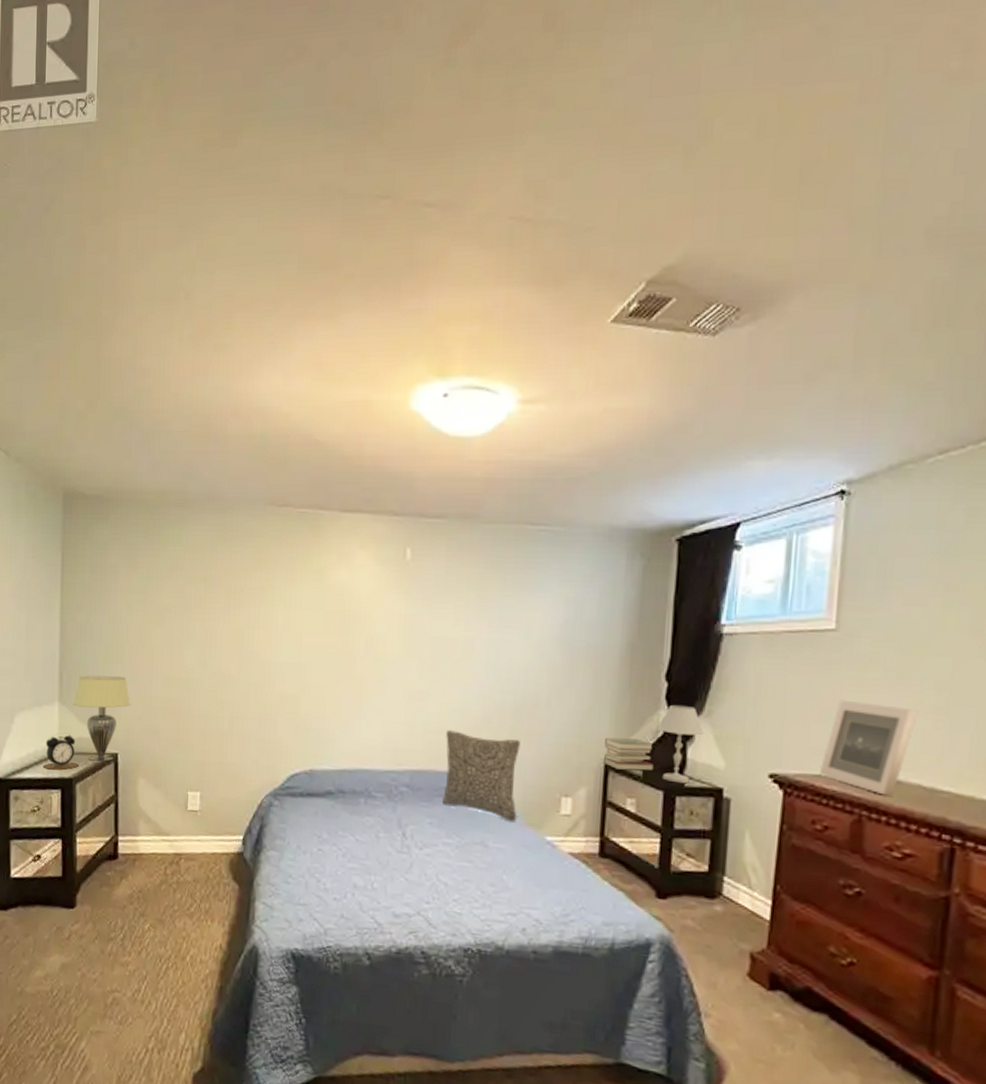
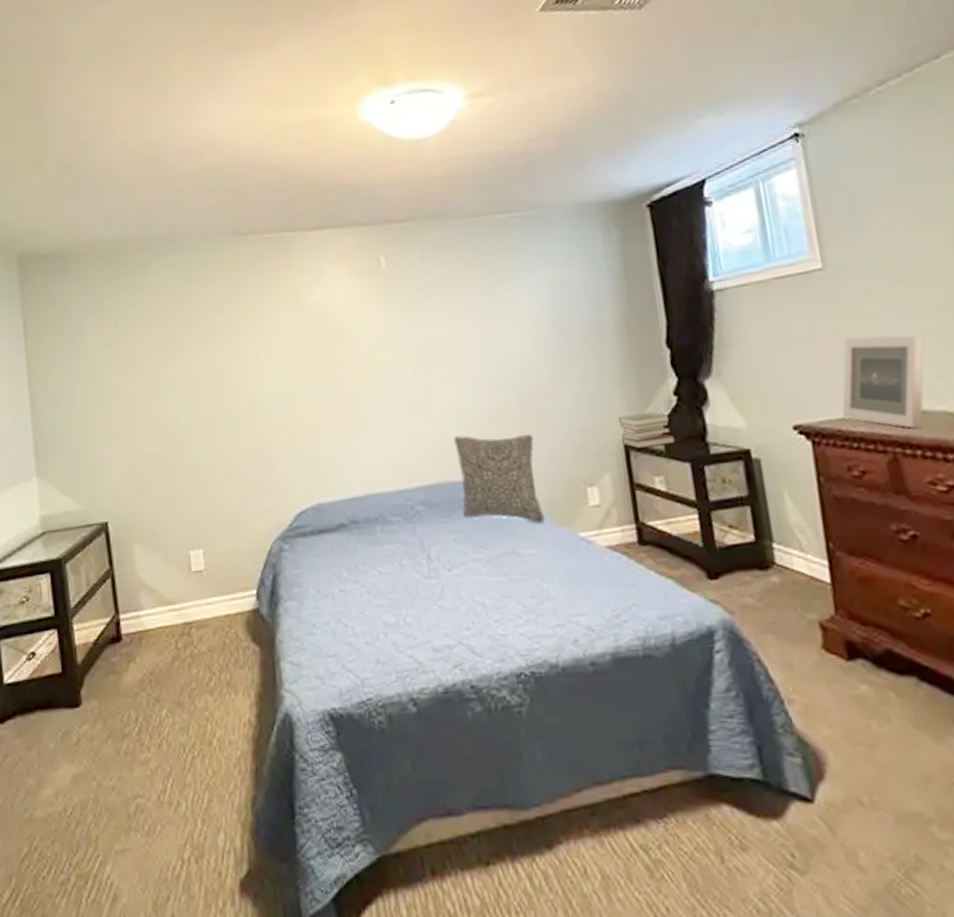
alarm clock: present [44,732,79,770] -> none [27,509,66,553]
lampshade: present [72,675,131,762] -> none [51,438,115,535]
table lamp: present [657,704,704,784] -> none [669,369,718,453]

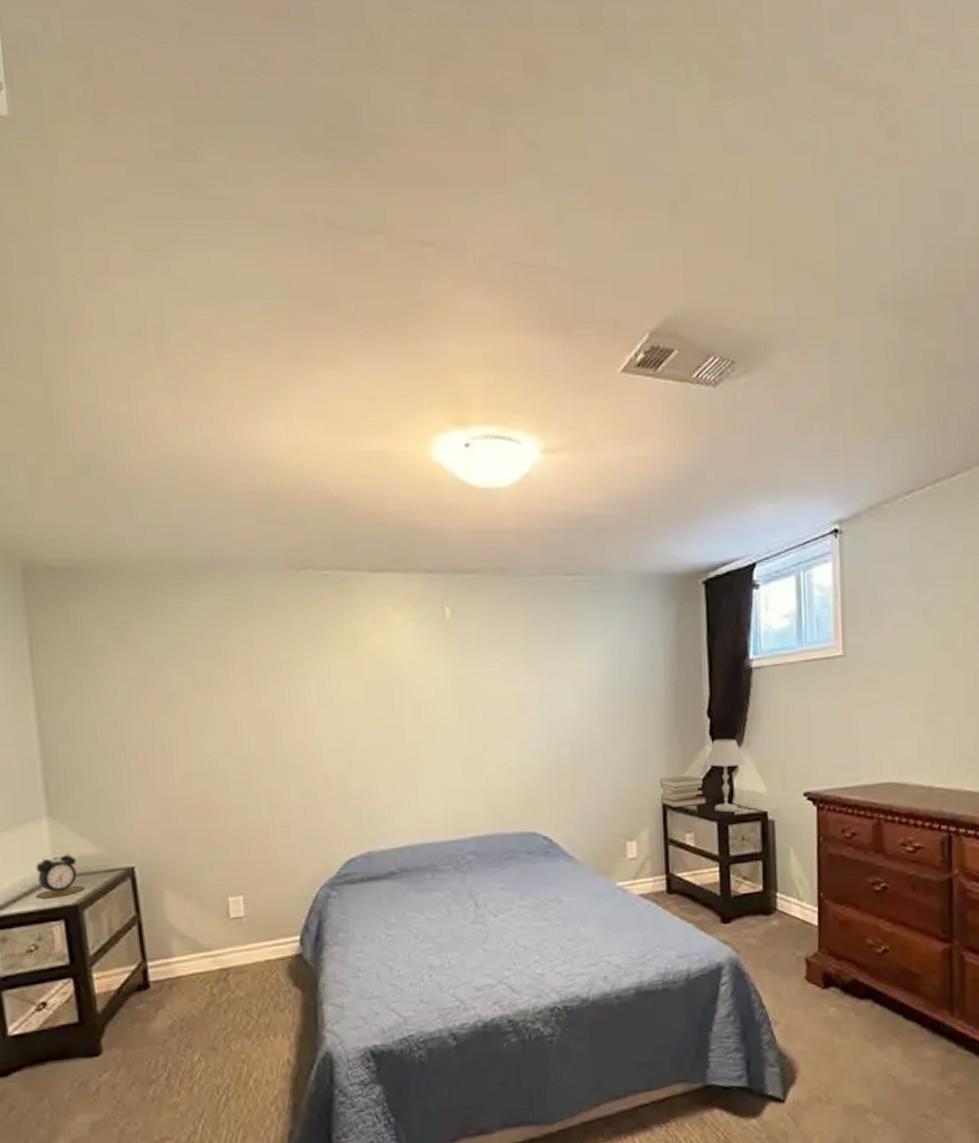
alarm clock: none [27,509,66,553] -> present [35,852,84,899]
pillow: present [454,434,545,524] -> none [508,790,587,874]
table lamp: none [669,369,718,453] -> present [706,738,746,813]
picture frame: present [842,334,925,429] -> none [844,718,913,800]

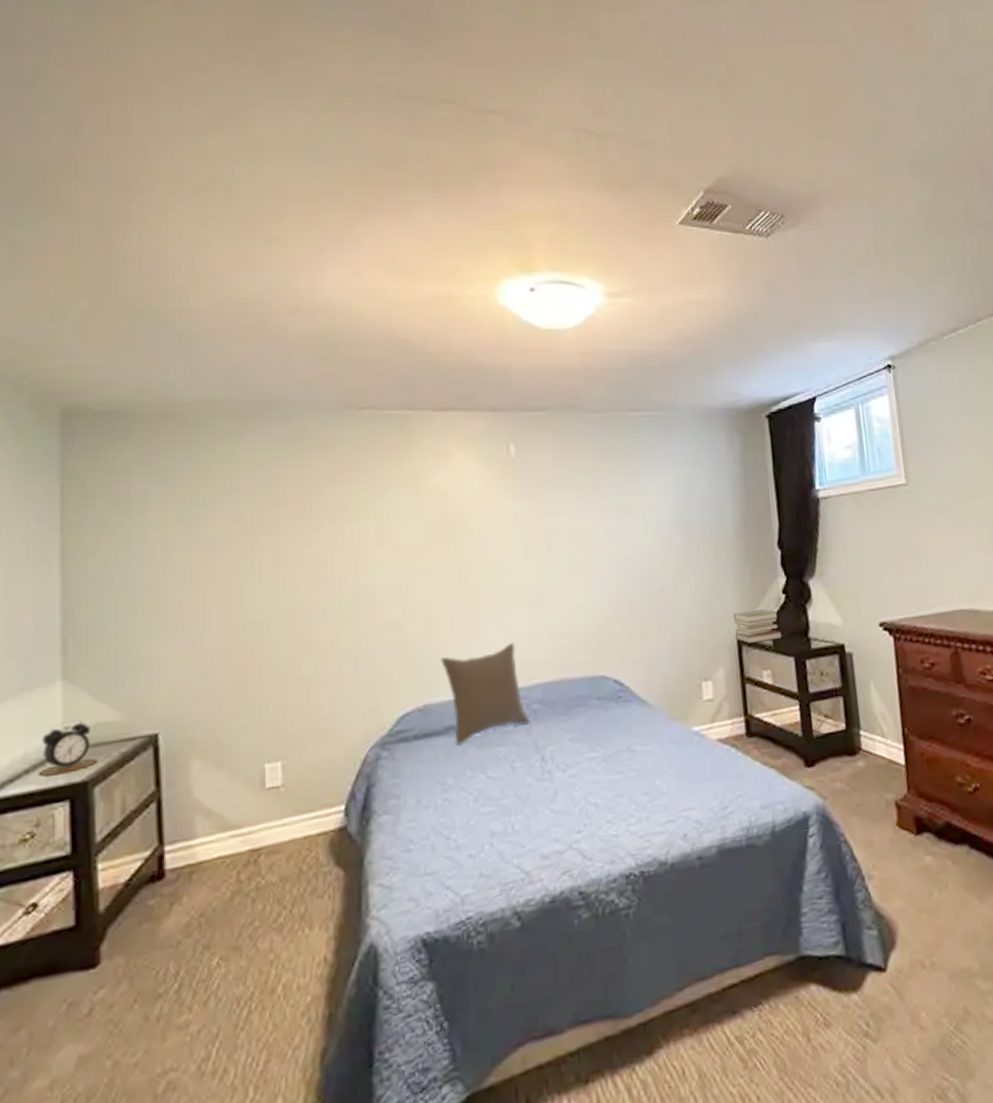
pillow: none [382,799,465,889] -> present [440,643,530,746]
table lamp: present [706,738,746,813] -> none [779,569,819,647]

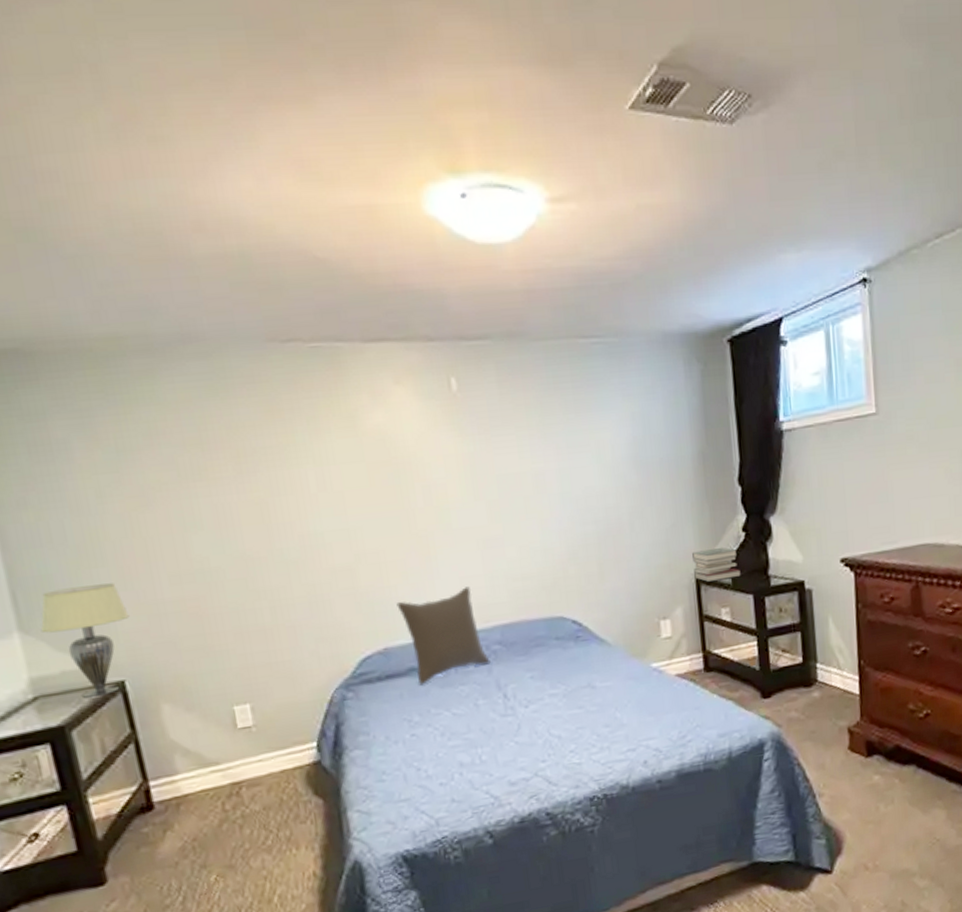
alarm clock: present [39,720,97,777] -> none [10,669,69,723]
lampshade: none [84,632,175,751] -> present [40,583,130,698]

